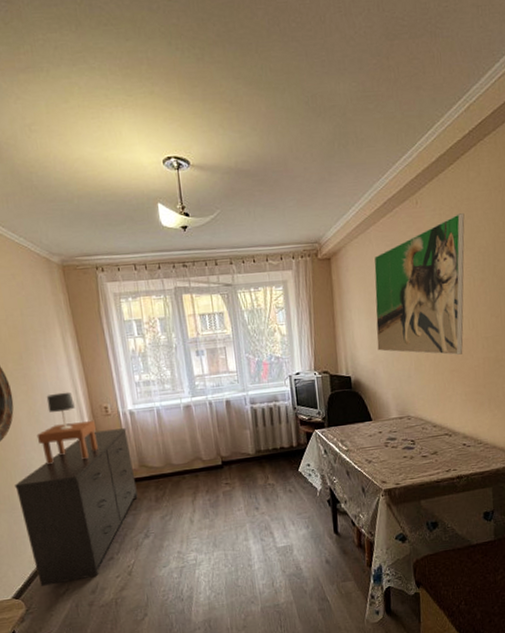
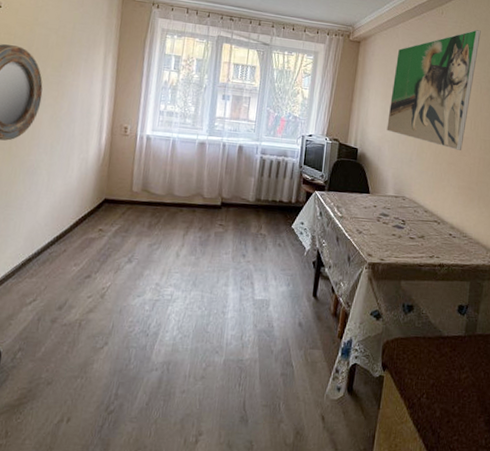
dresser: present [15,428,138,586] -> none [8,148,140,293]
table lamp: present [36,392,98,465] -> none [52,104,112,173]

